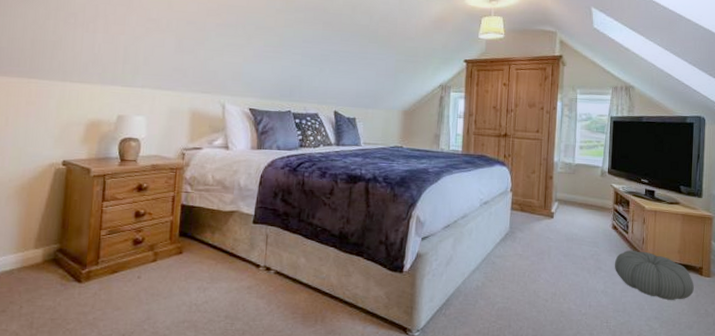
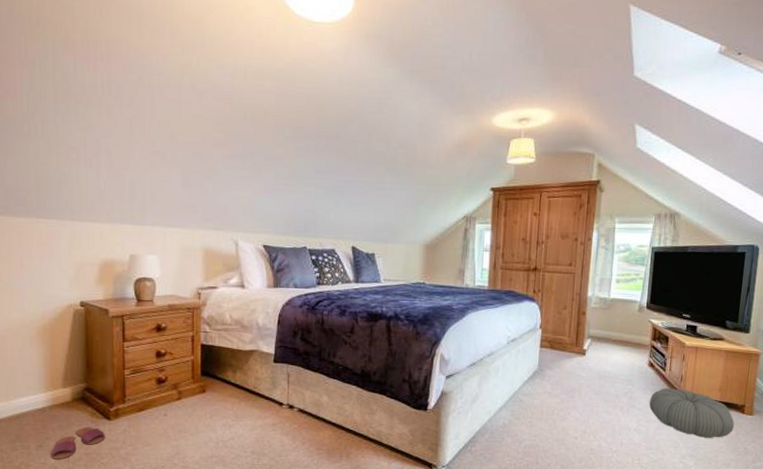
slippers: none [13,290,74,325] -> present [51,426,105,459]

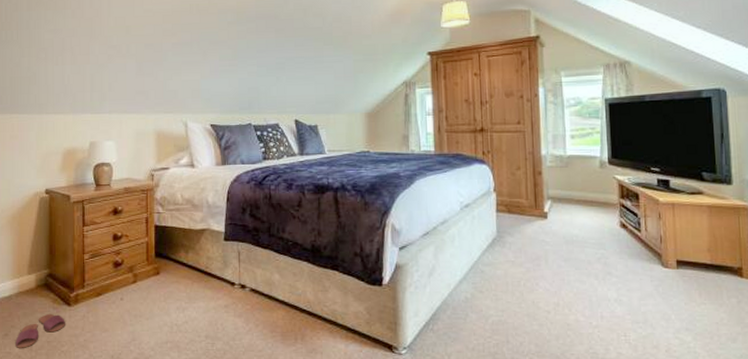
pouf: present [649,388,734,438] -> none [627,251,733,308]

